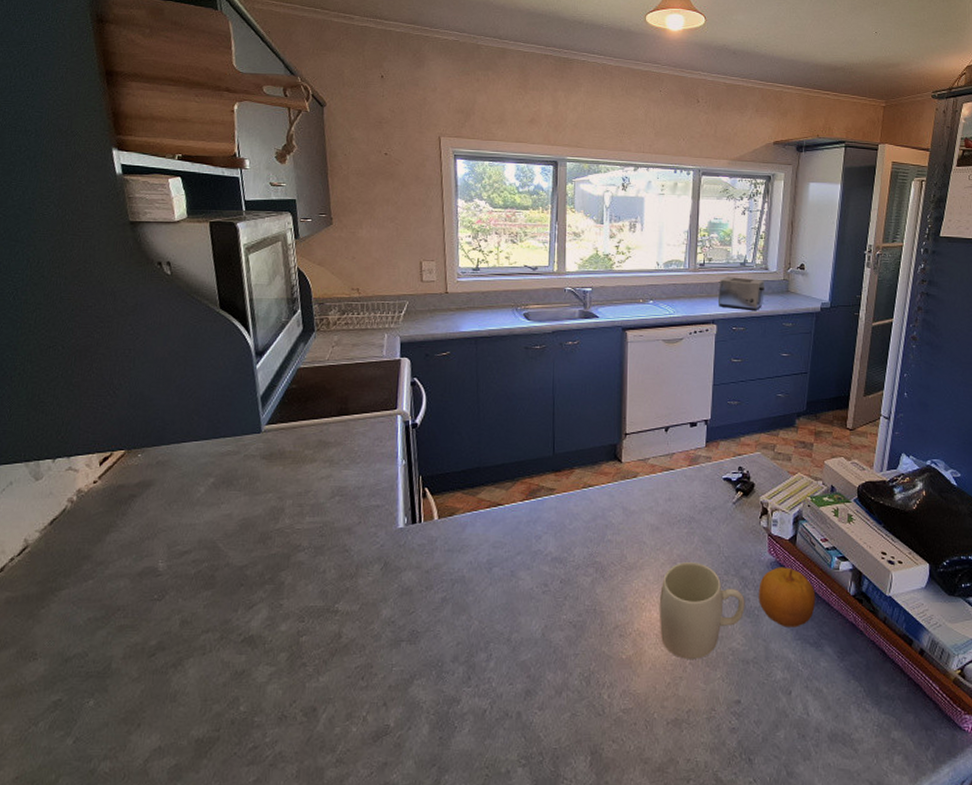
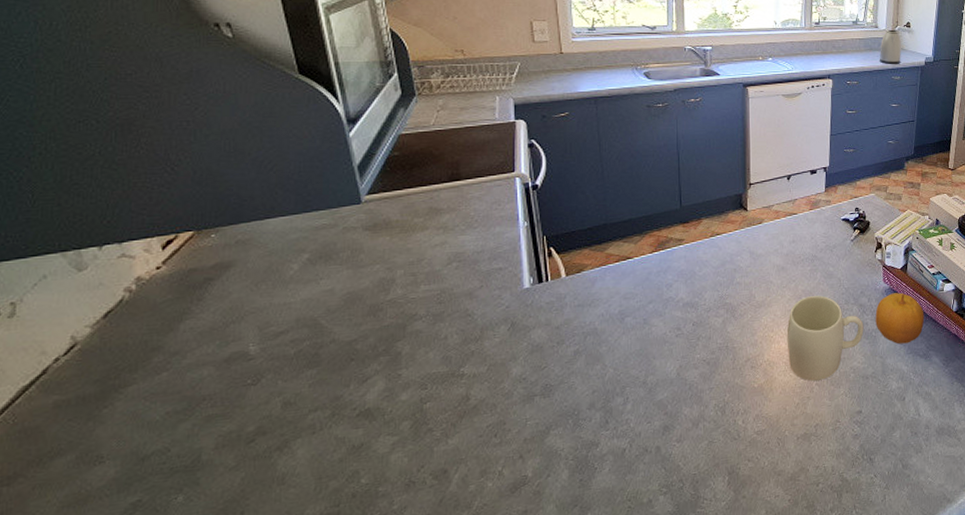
toaster: present [719,277,766,311] -> none [833,35,876,66]
kettle: none [769,272,795,311] -> present [880,29,902,65]

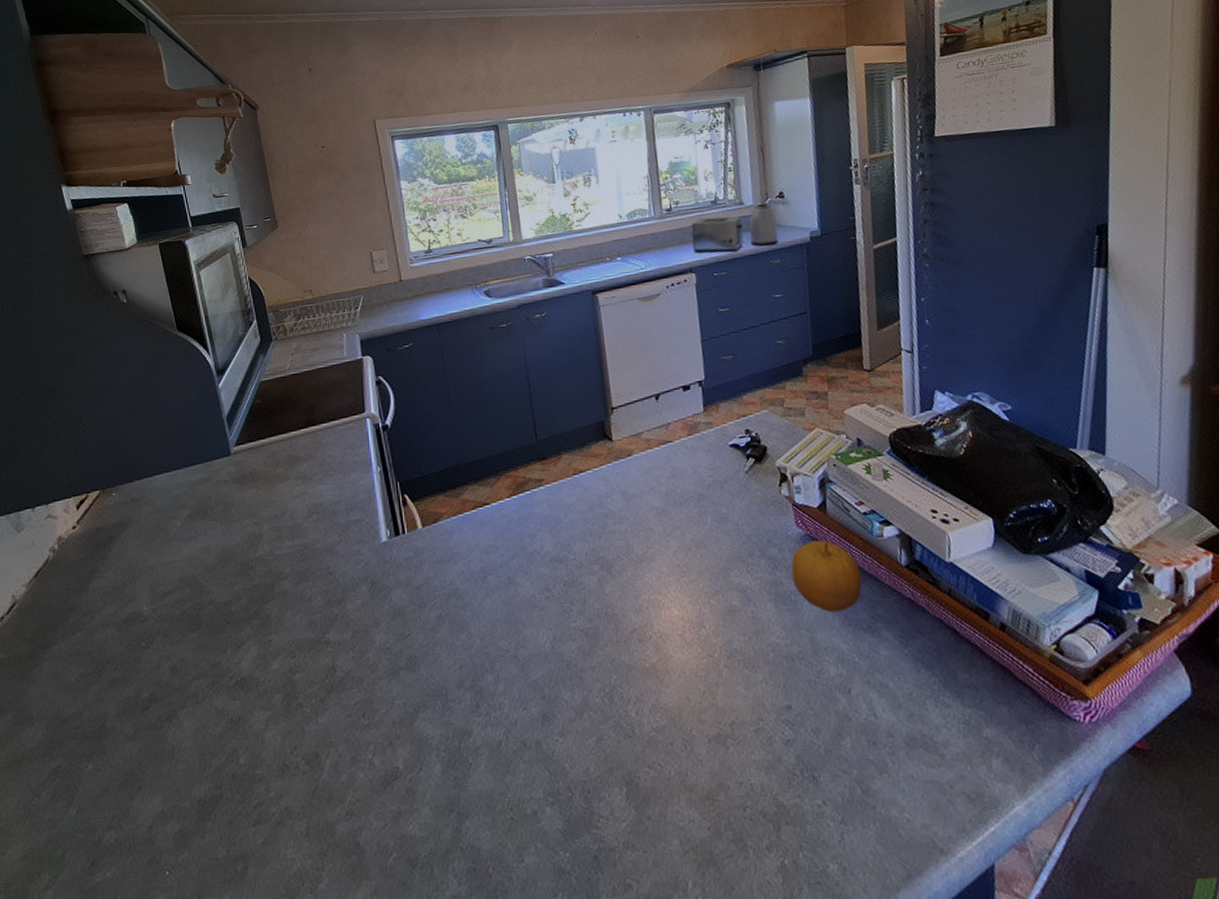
mug: present [786,295,864,381] -> none [677,546,780,662]
toaster: none [833,35,876,66] -> present [690,216,744,253]

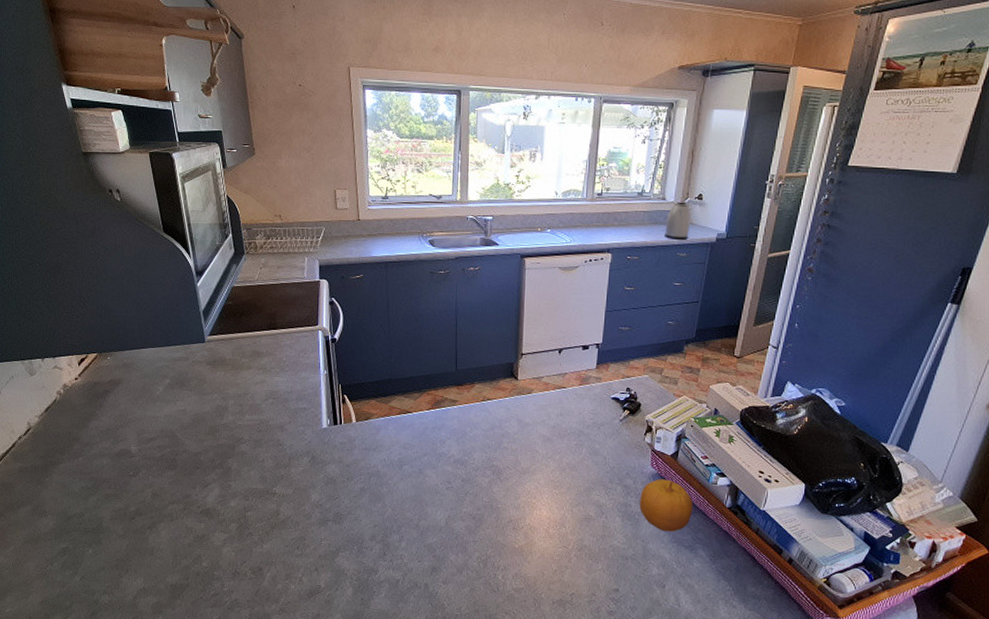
toaster: present [690,216,744,253] -> none [614,206,662,241]

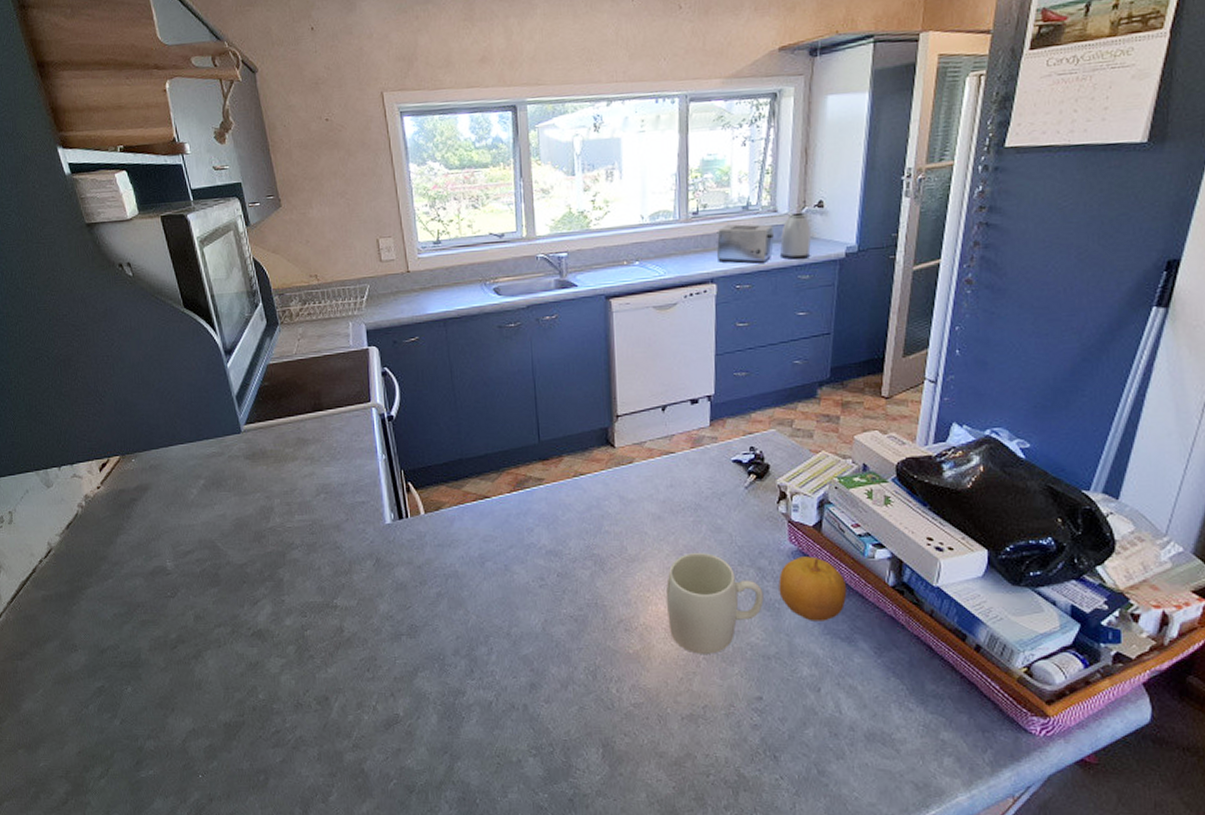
mug: none [548,470,627,553] -> present [666,553,764,654]
toaster: none [614,206,662,241] -> present [717,224,775,265]

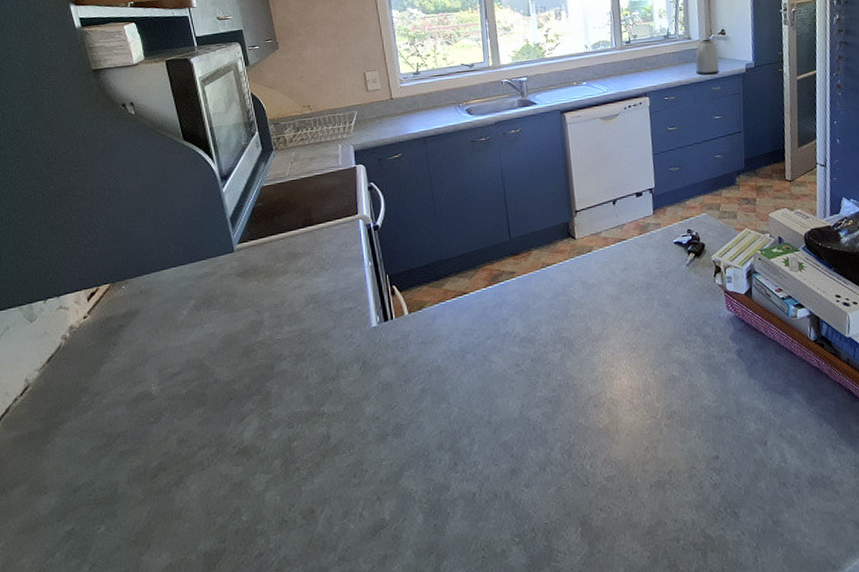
mug: present [666,553,764,654] -> none [628,326,712,422]
toaster: present [717,224,775,265] -> none [646,49,691,80]
fruit: present [778,556,847,621] -> none [722,320,779,380]

